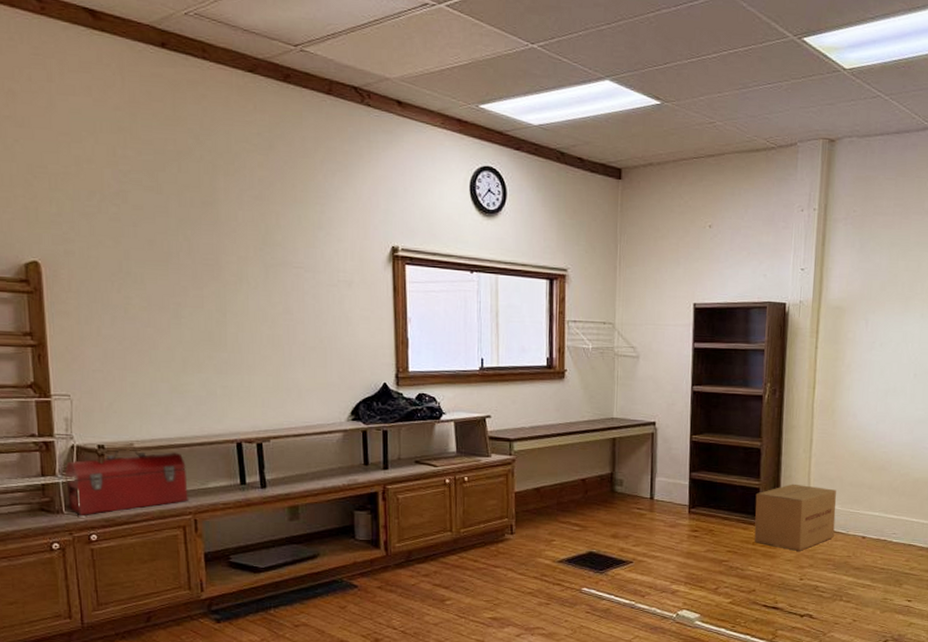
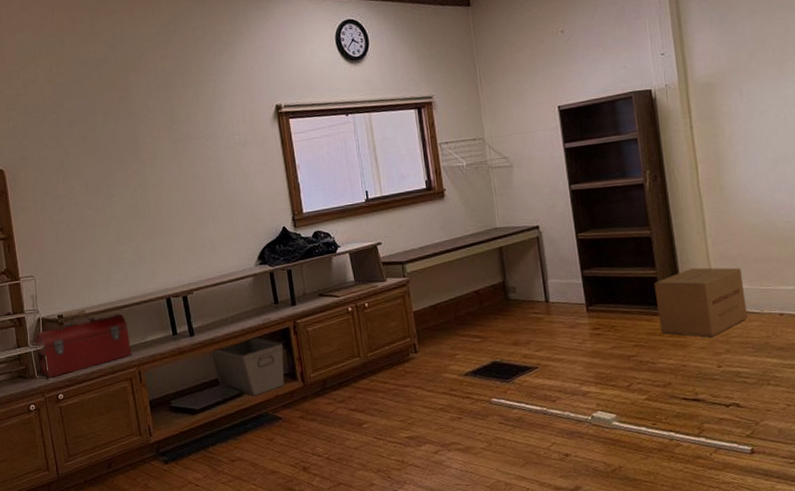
storage bin: none [284,497,369,560] -> present [210,337,285,396]

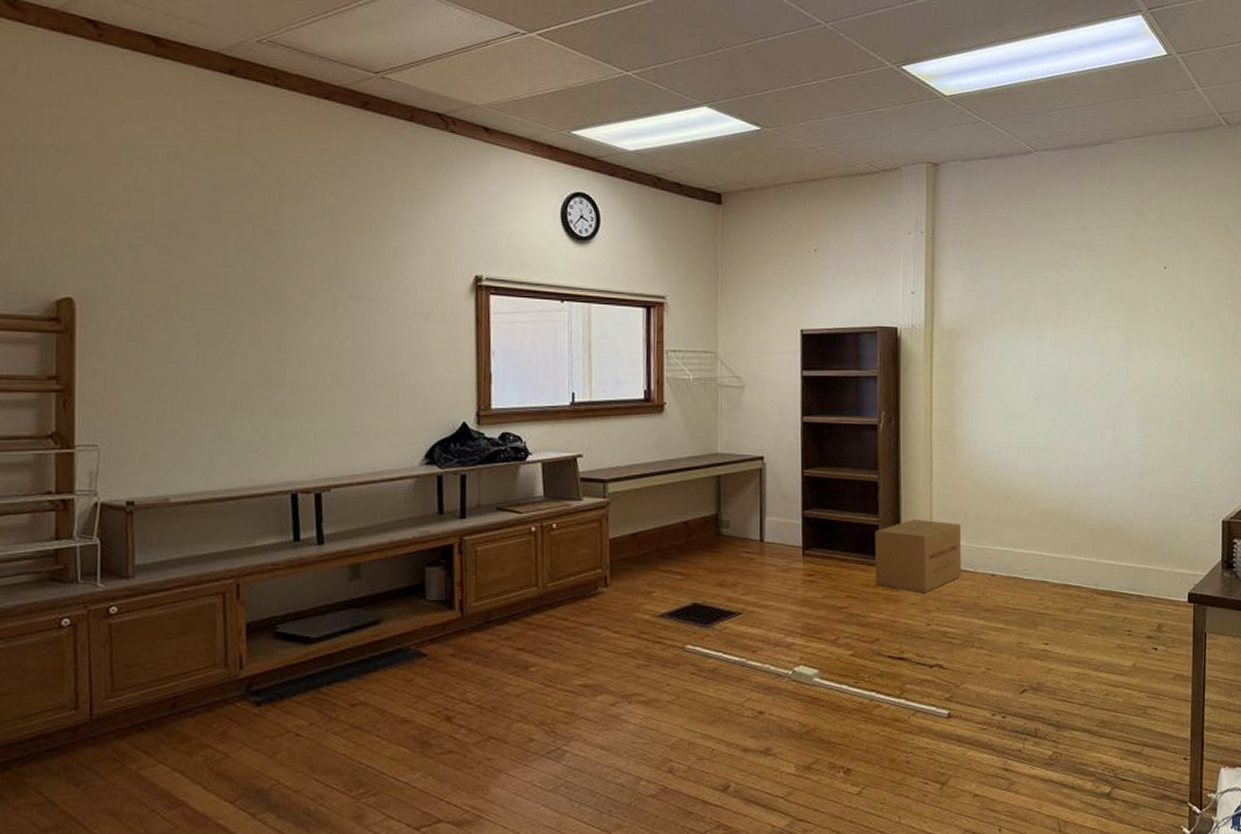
toolbox: present [35,313,132,379] -> none [84,502,231,586]
storage bin: present [210,337,285,396] -> none [343,552,443,626]

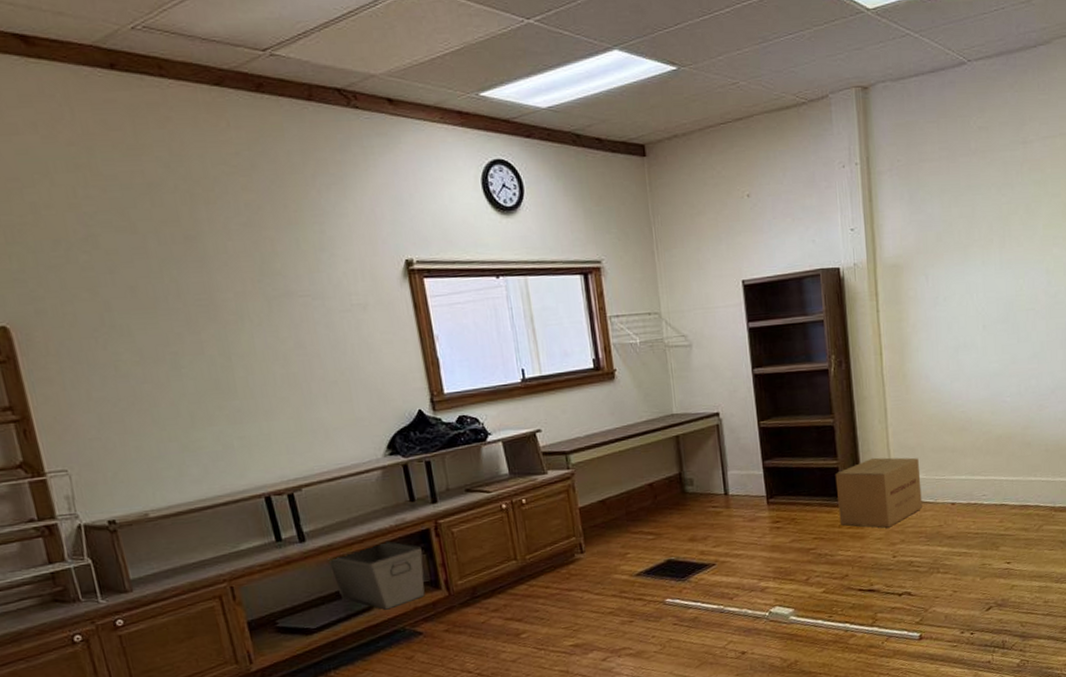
storage bin: none [343,552,443,626] -> present [328,540,425,610]

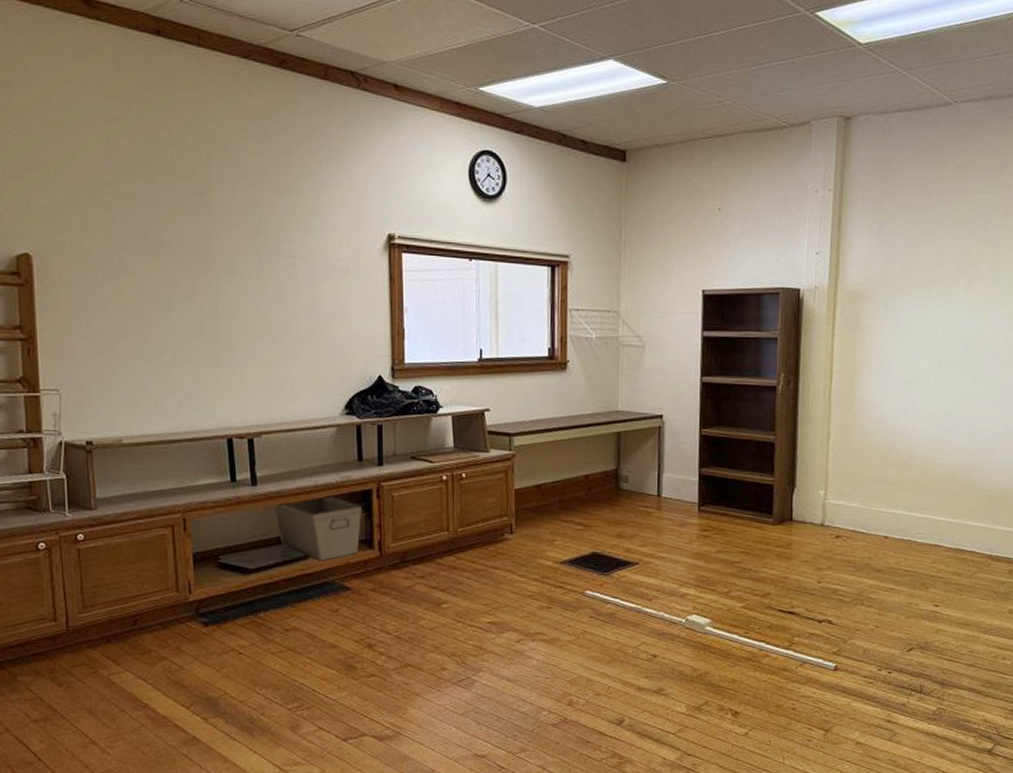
box: present [835,457,922,528] -> none [768,480,856,552]

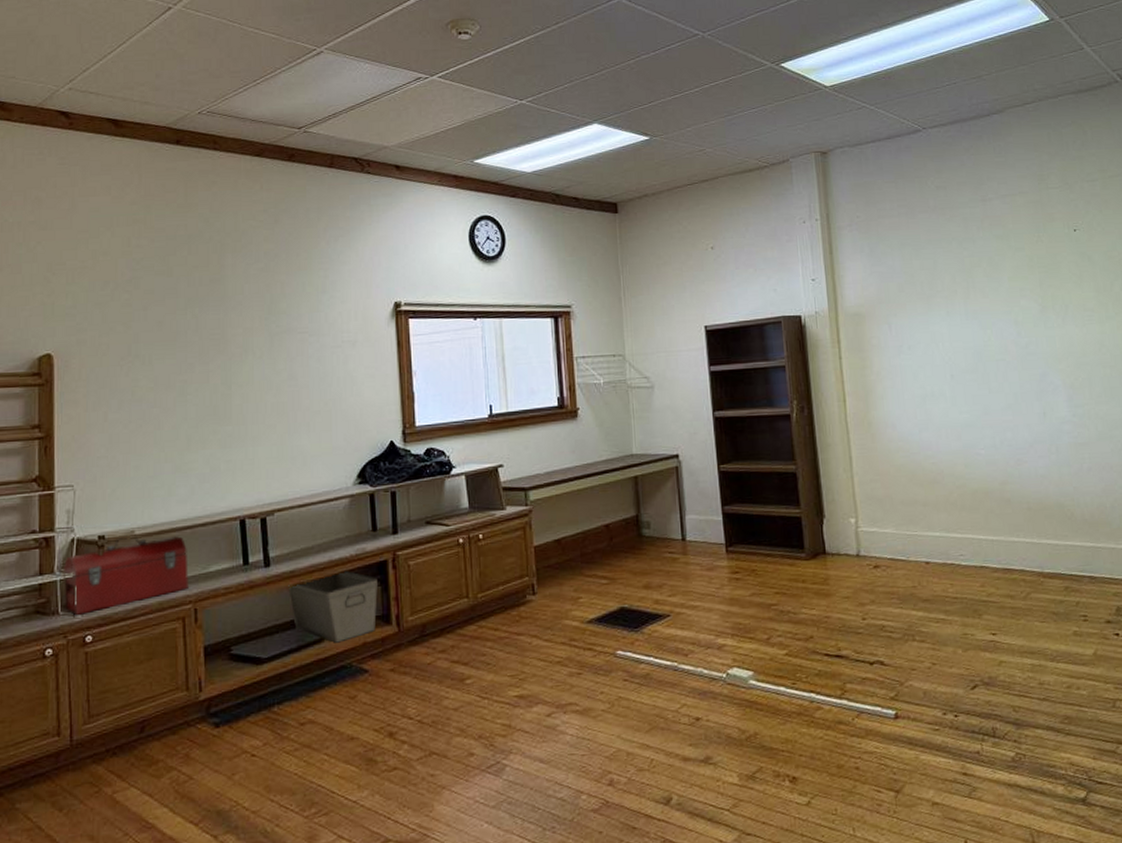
toolbox: none [53,443,177,515] -> present [64,535,189,616]

